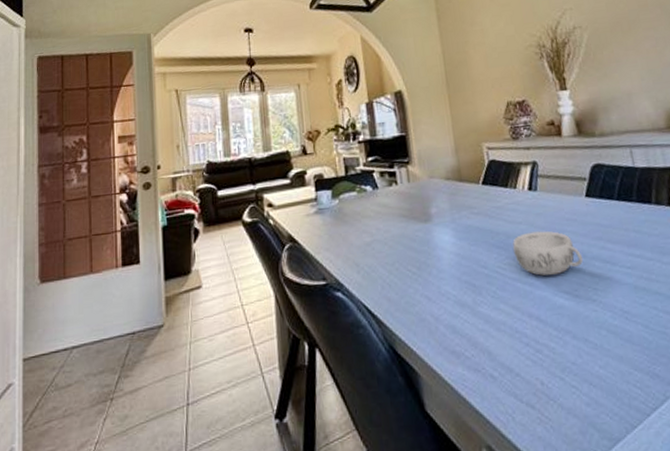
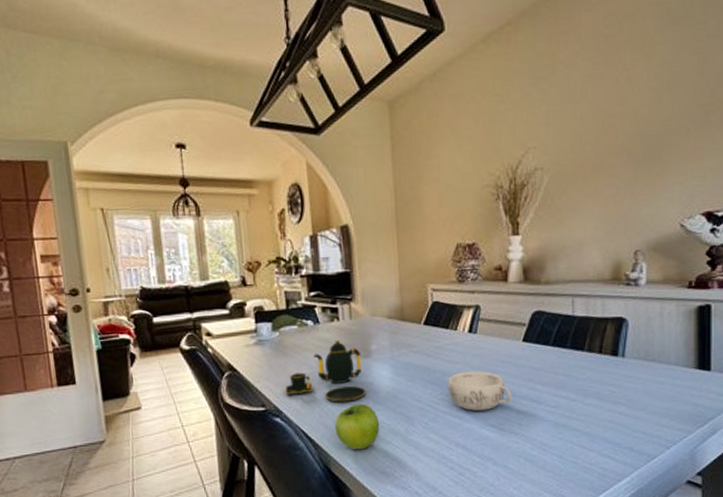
teapot: none [345,204,429,274] -> present [285,340,366,404]
fruit: none [398,272,446,326] -> present [335,403,380,450]

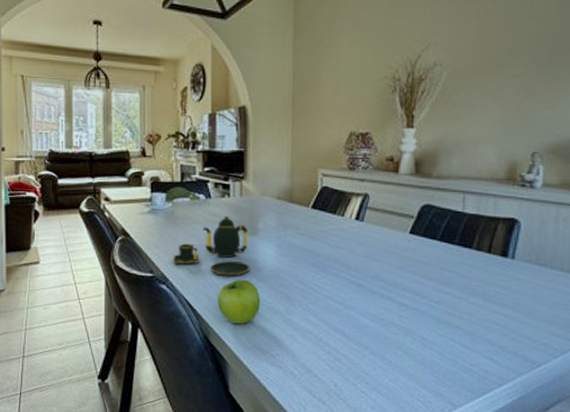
decorative bowl: present [448,371,513,411] -> none [331,258,395,299]

